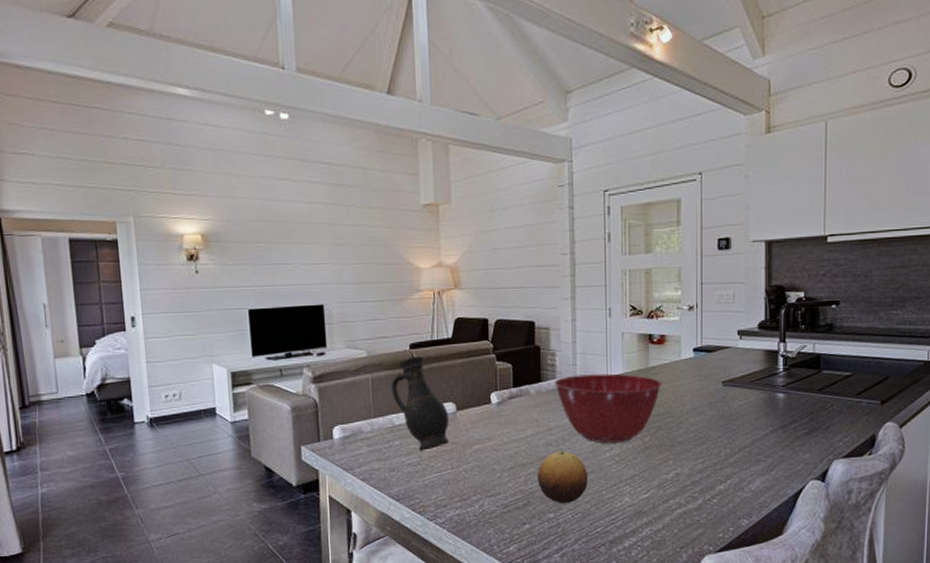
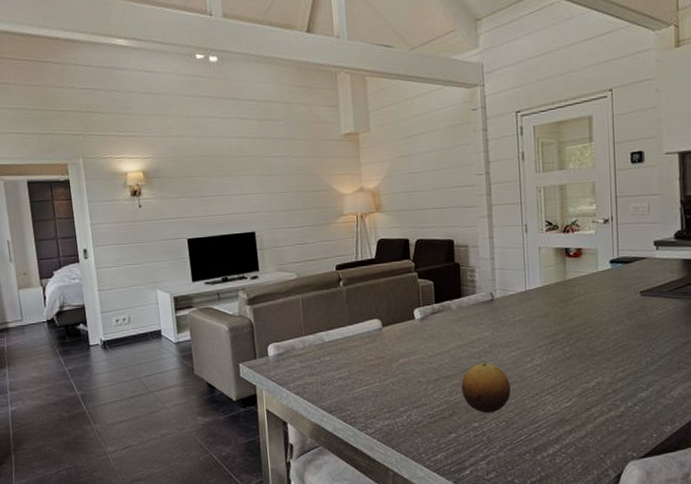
jug: present [391,356,449,451] -> none [320,276,376,366]
mixing bowl: present [554,373,663,443] -> none [475,287,581,354]

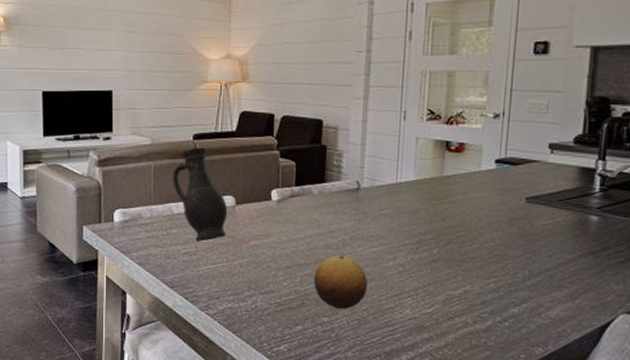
jug: none [320,276,376,366] -> present [172,147,228,242]

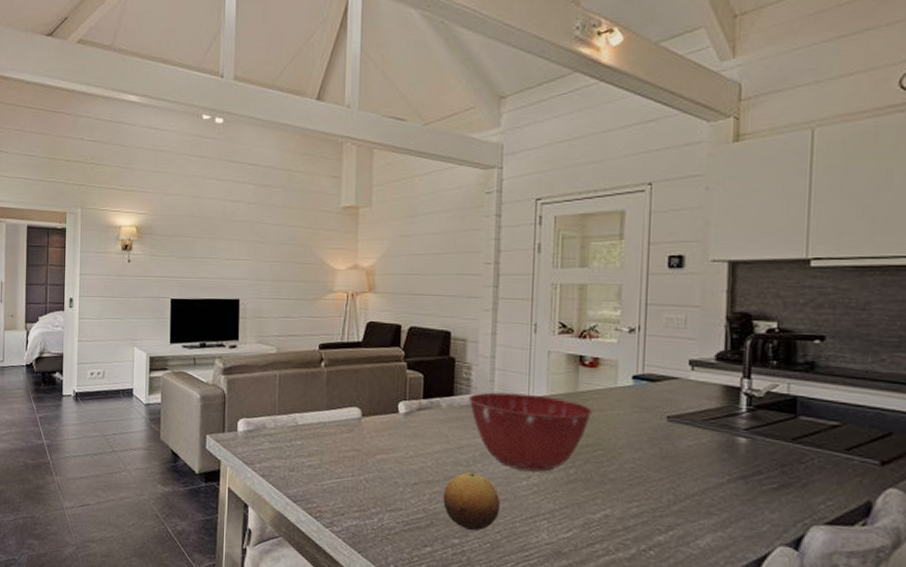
jug: present [172,147,228,242] -> none [297,357,354,454]
mixing bowl: none [339,178,457,253] -> present [468,392,593,472]

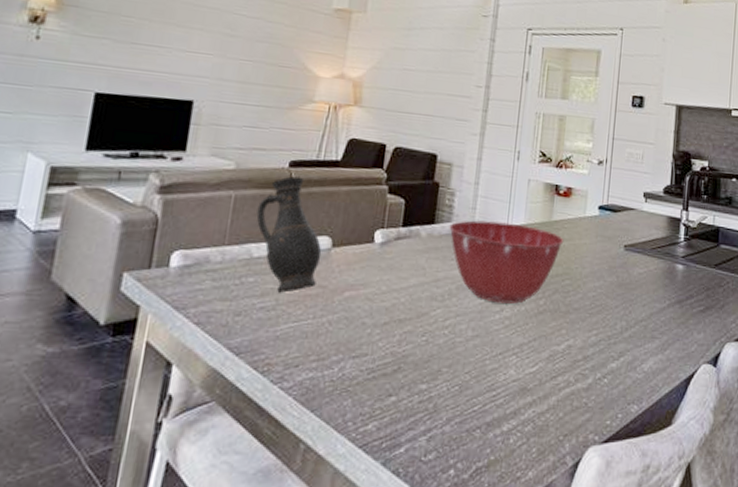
jug: none [297,357,354,454] -> present [256,176,322,293]
fruit: present [443,472,500,531] -> none [413,308,472,374]

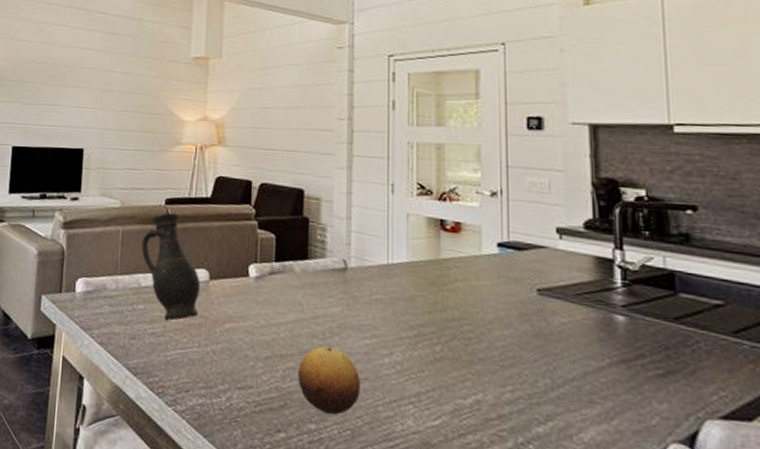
fruit: none [413,308,472,374] -> present [298,346,360,415]
mixing bowl: present [449,220,564,304] -> none [324,256,458,348]

